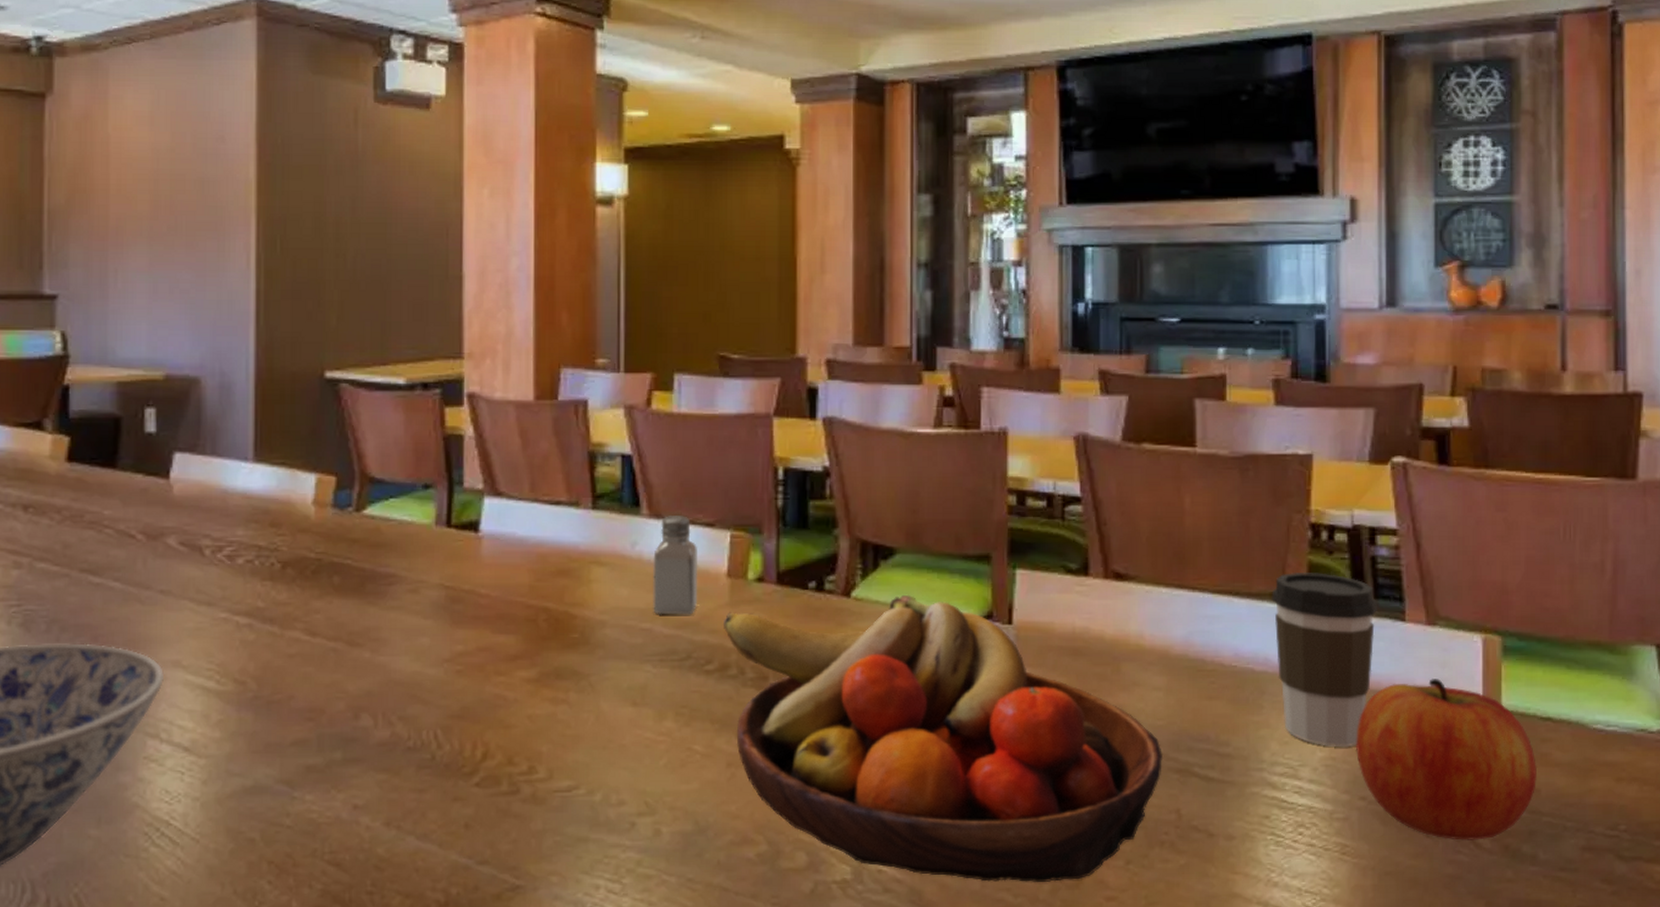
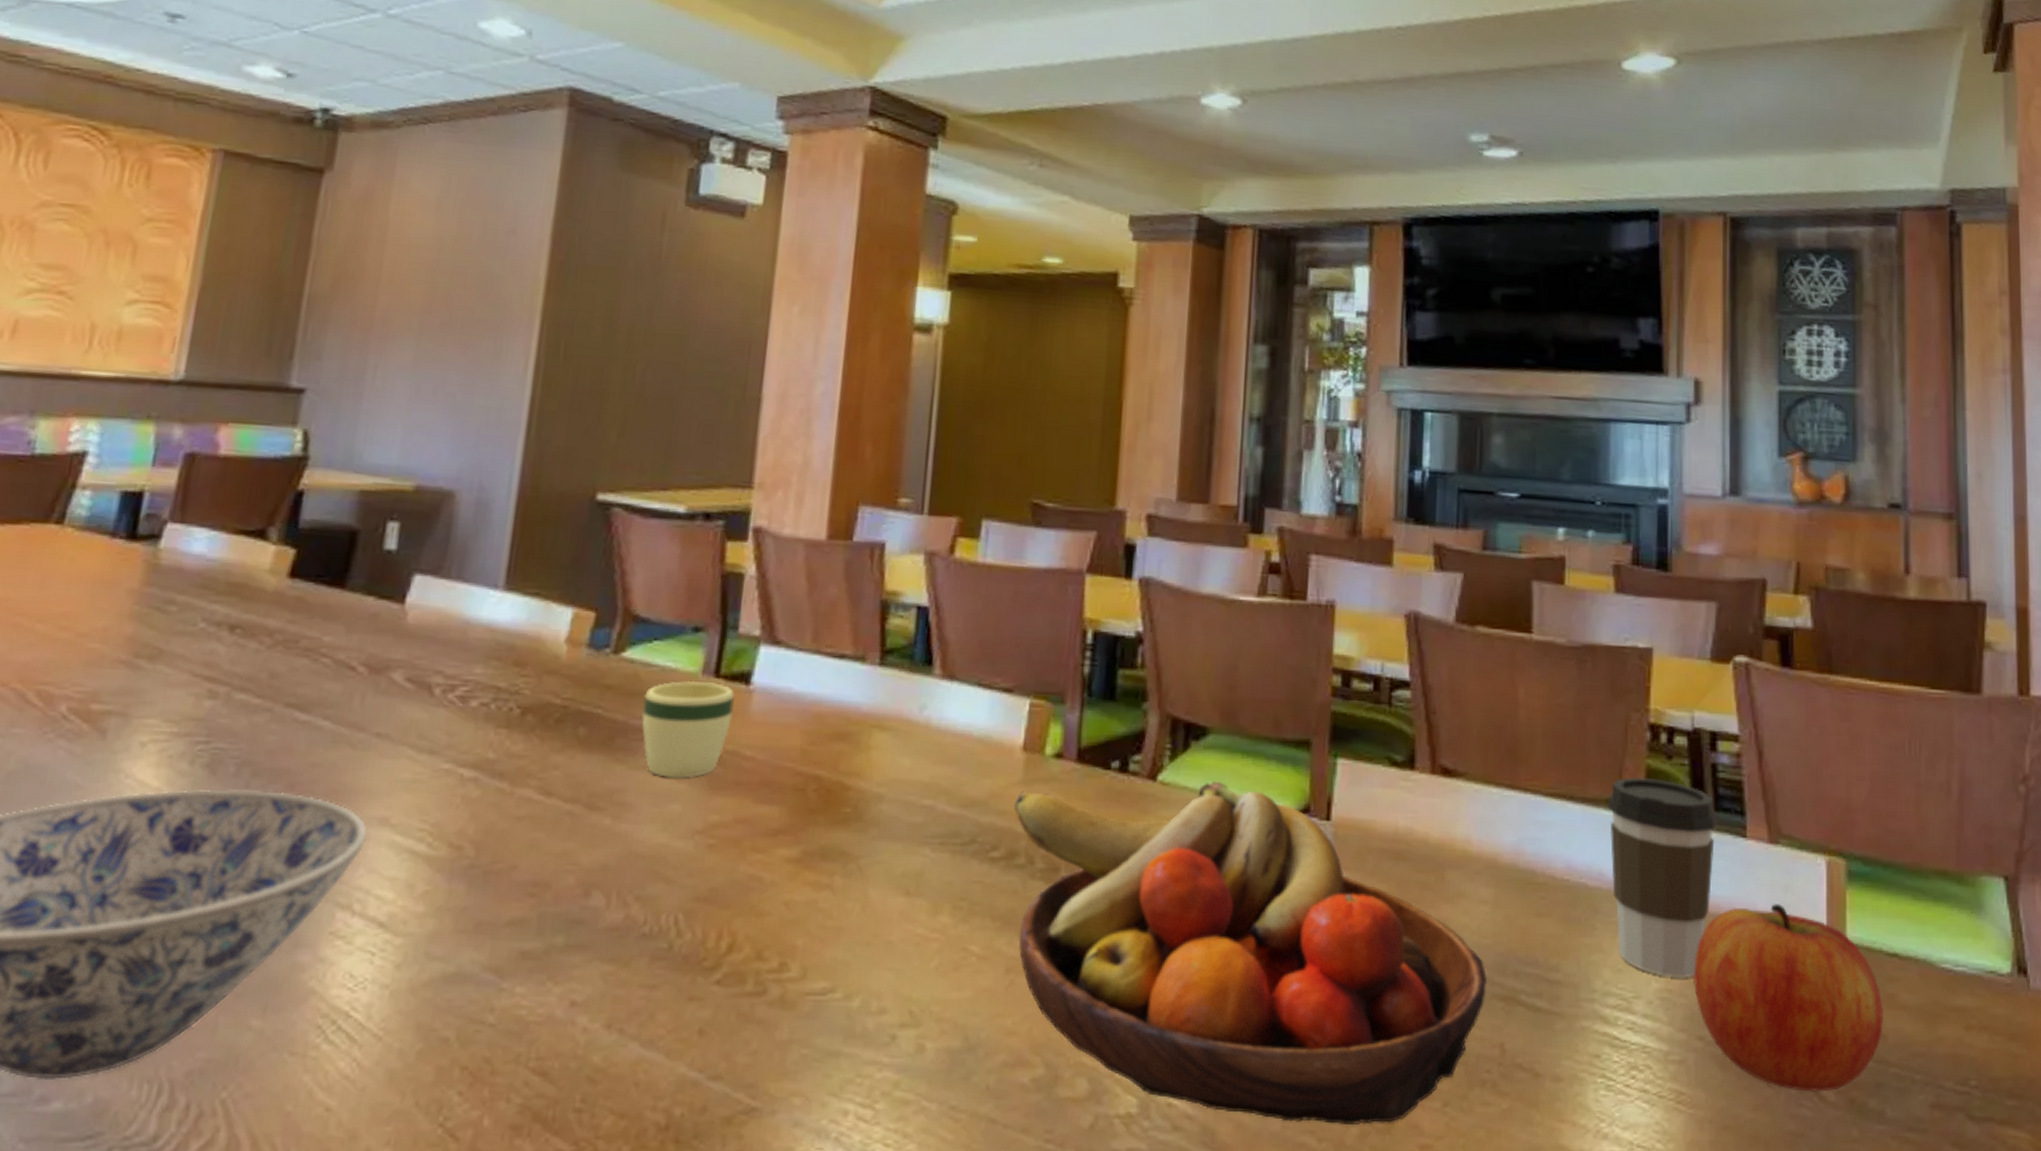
mug: none [387,531,466,616] -> present [641,680,735,779]
saltshaker: present [653,516,698,615] -> none [937,677,992,792]

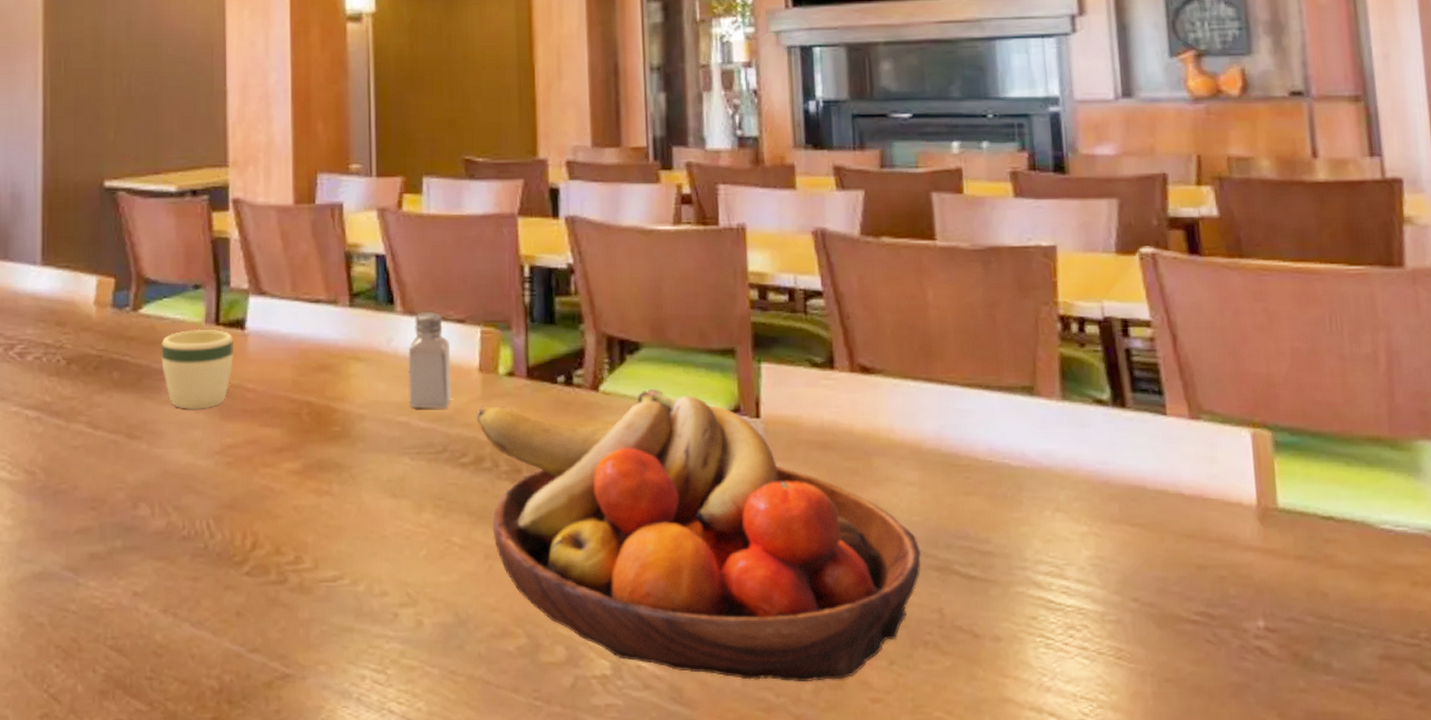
saltshaker: none [937,677,992,792] -> present [408,312,452,409]
coffee cup: present [1607,776,1719,979] -> none [1023,364,1137,546]
apple: present [1693,904,1884,1092] -> none [1123,475,1323,646]

